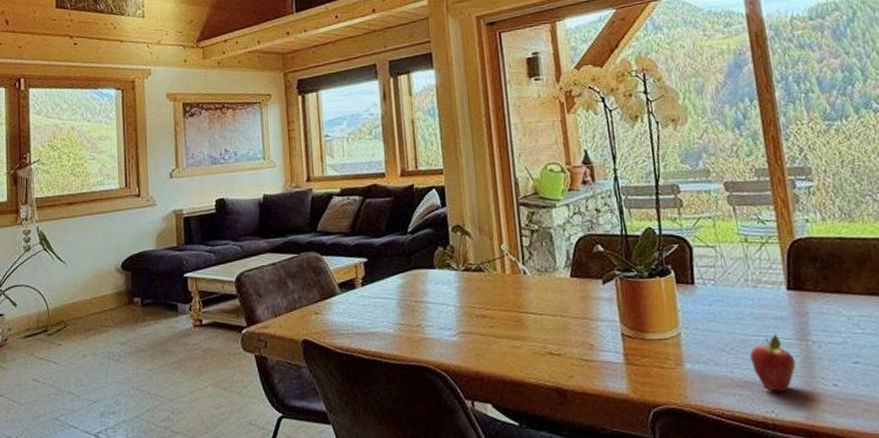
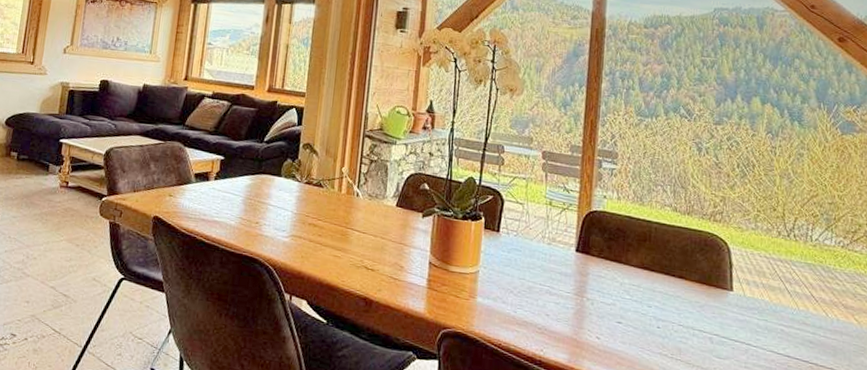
fruit: present [750,333,796,391] -> none [533,286,570,335]

